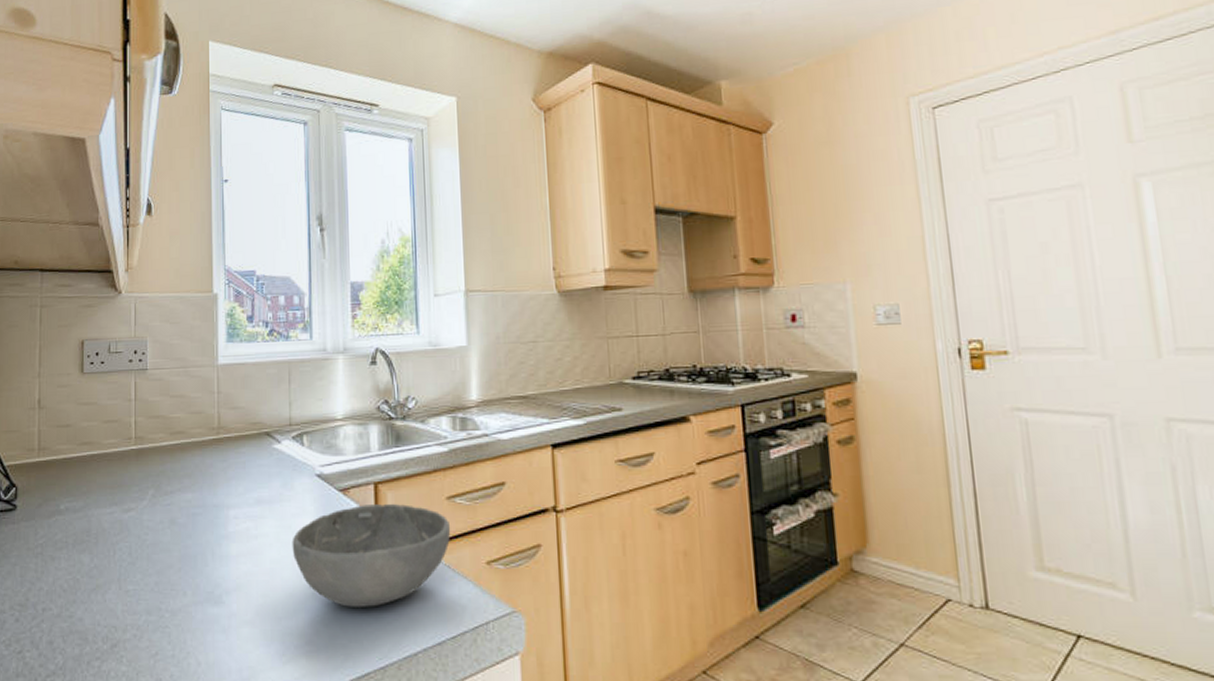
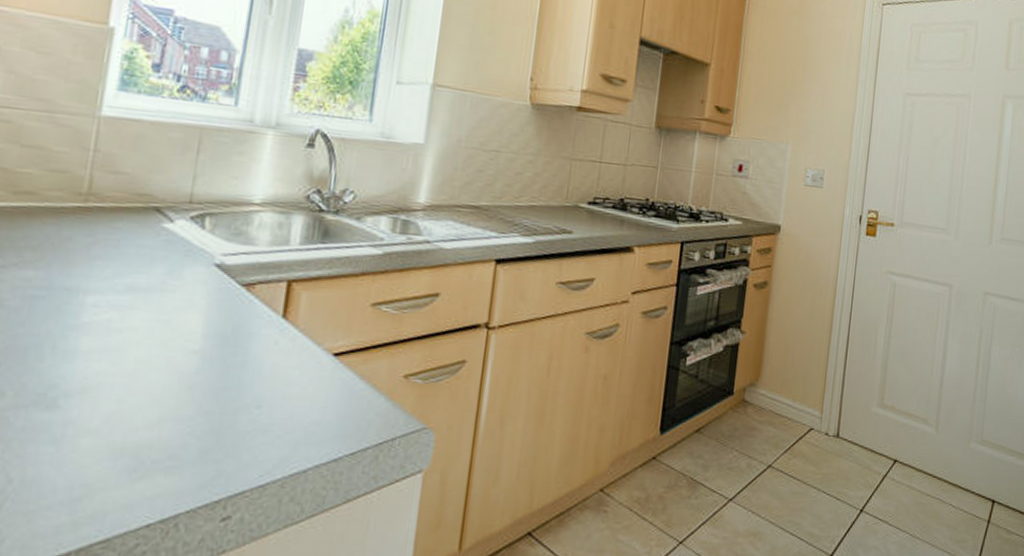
bowl: present [292,503,451,607] -> none [167,303,371,419]

